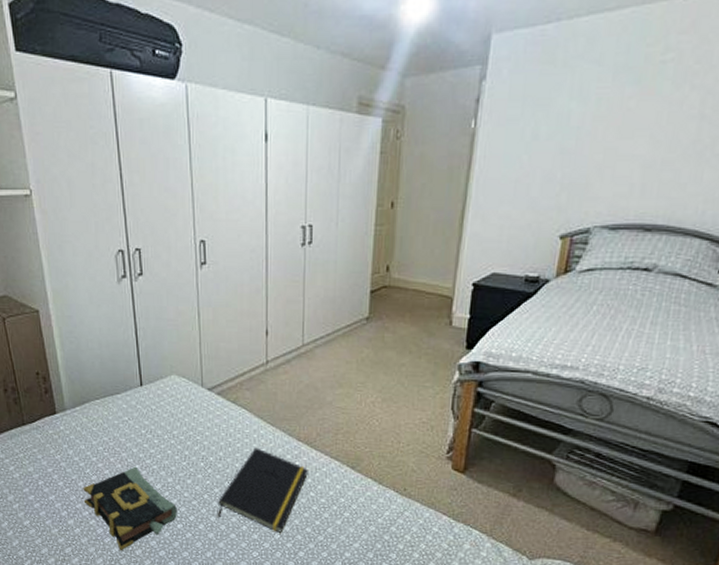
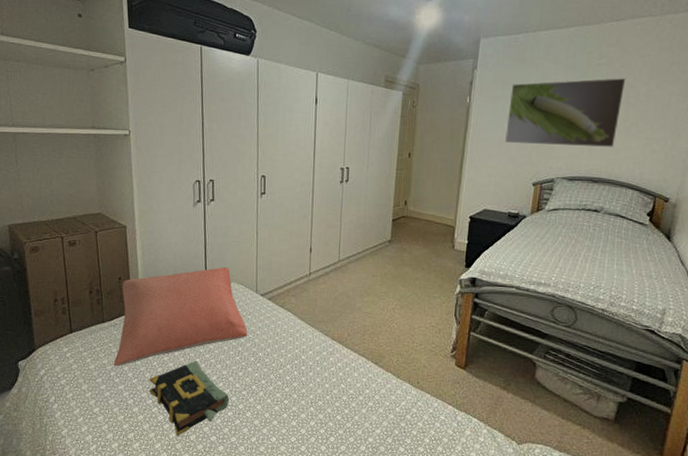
pillow: none [40,357,195,475] -> present [113,267,248,367]
notepad: present [218,447,310,533] -> none [263,345,341,420]
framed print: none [524,80,702,183] -> present [505,78,626,147]

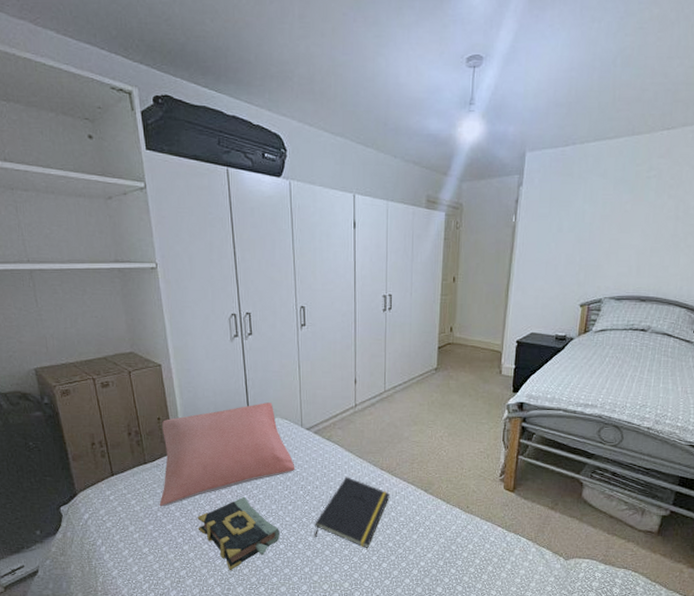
notepad: none [263,345,341,420] -> present [315,477,391,548]
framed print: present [505,78,626,147] -> none [552,191,676,264]

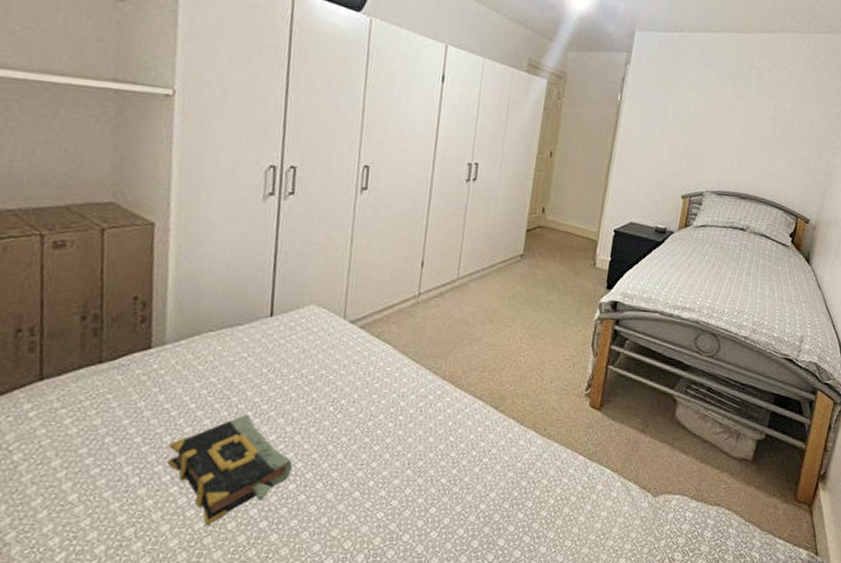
pillow: present [159,402,295,507] -> none [110,284,328,429]
notepad: present [315,477,391,548] -> none [342,387,452,486]

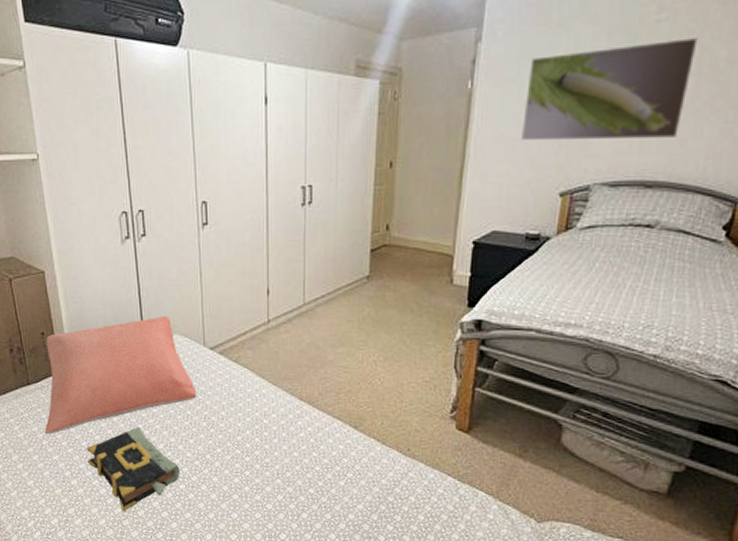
pillow: none [110,284,328,429] -> present [44,316,197,435]
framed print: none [656,85,775,163] -> present [522,38,698,141]

